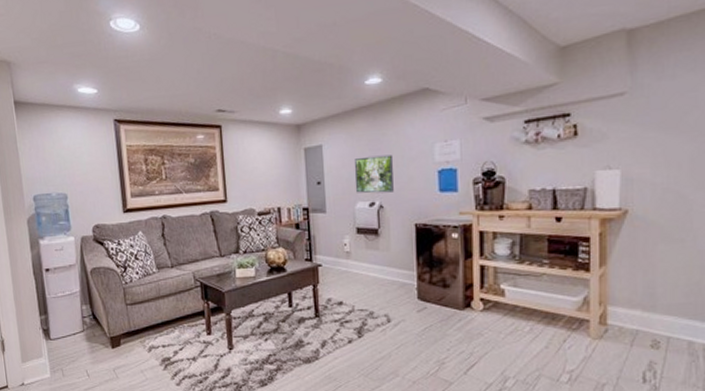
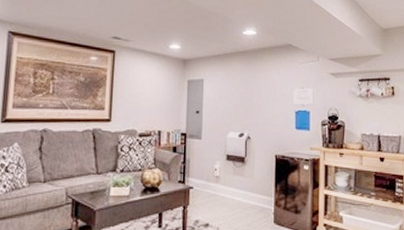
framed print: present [354,154,394,193] -> none [228,93,260,126]

